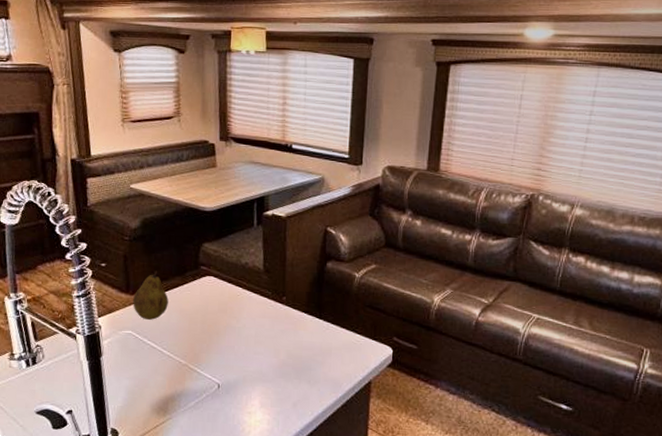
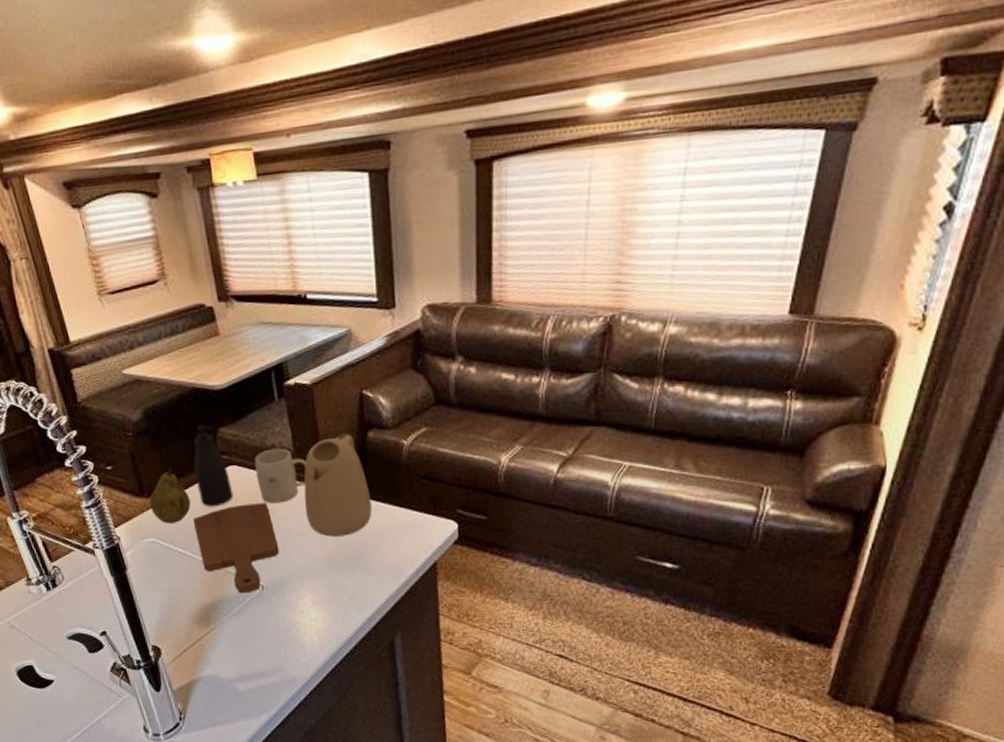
cutting board: none [167,310,238,390] -> present [192,503,279,594]
soap dispenser: none [176,238,207,309] -> present [193,425,234,506]
mug: none [228,266,272,314] -> present [255,448,306,504]
kettle: none [265,261,323,349] -> present [303,433,372,537]

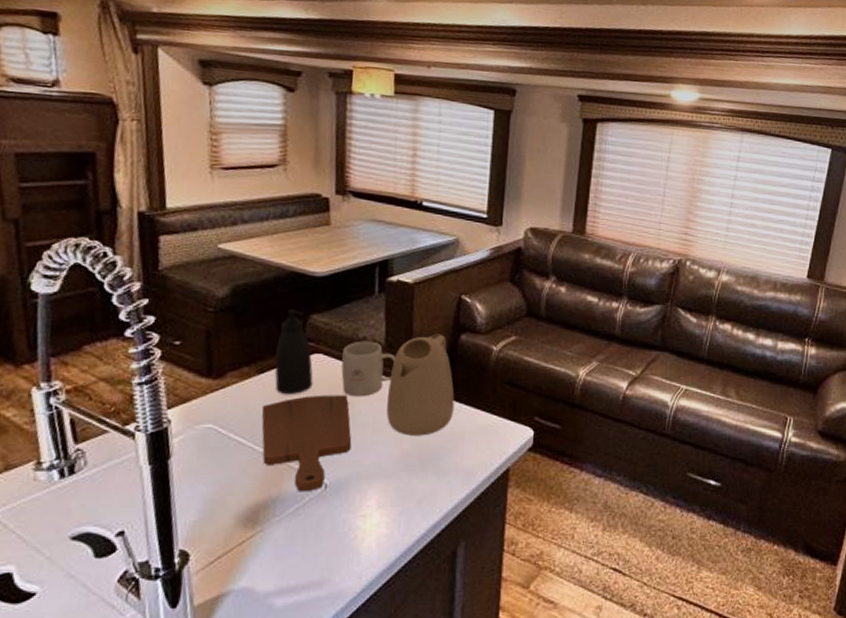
fruit: present [149,467,191,524] -> none [216,348,264,409]

